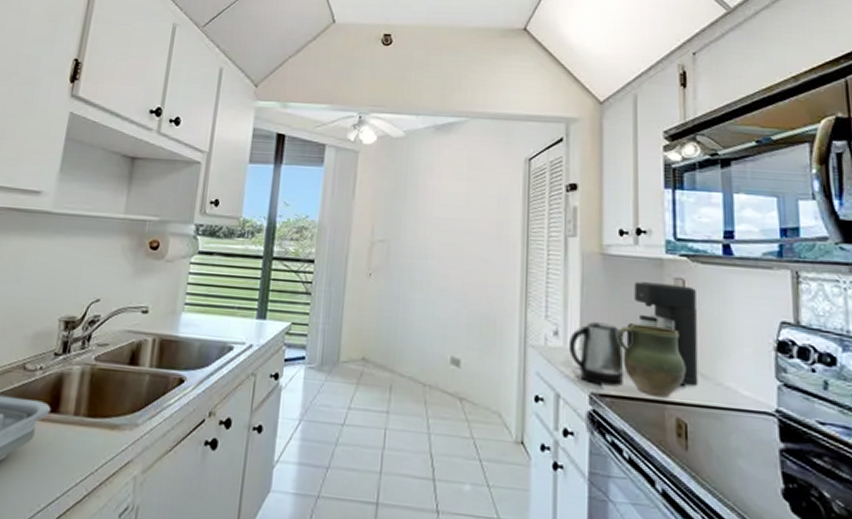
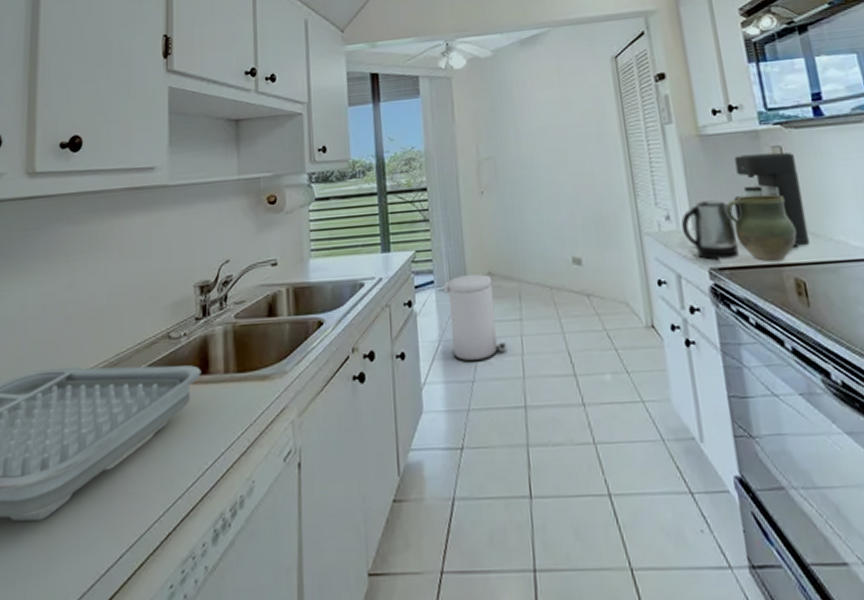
pedal bin: none [311,355,369,449] -> present [444,273,507,362]

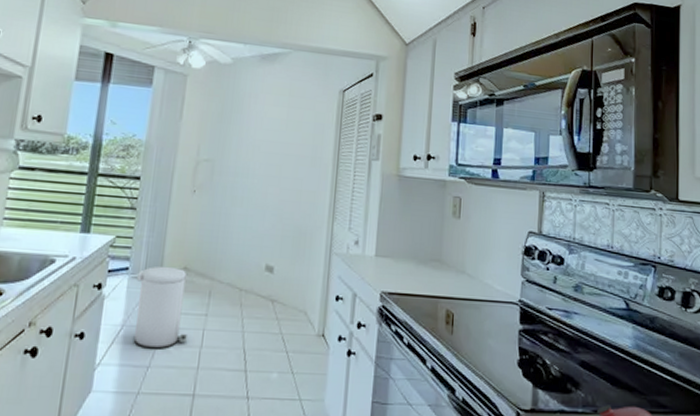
kettle: present [680,200,740,260] -> none [366,233,412,286]
ceramic jug: present [726,194,797,263] -> none [406,234,457,294]
coffee maker: present [733,152,810,247] -> none [412,199,469,284]

